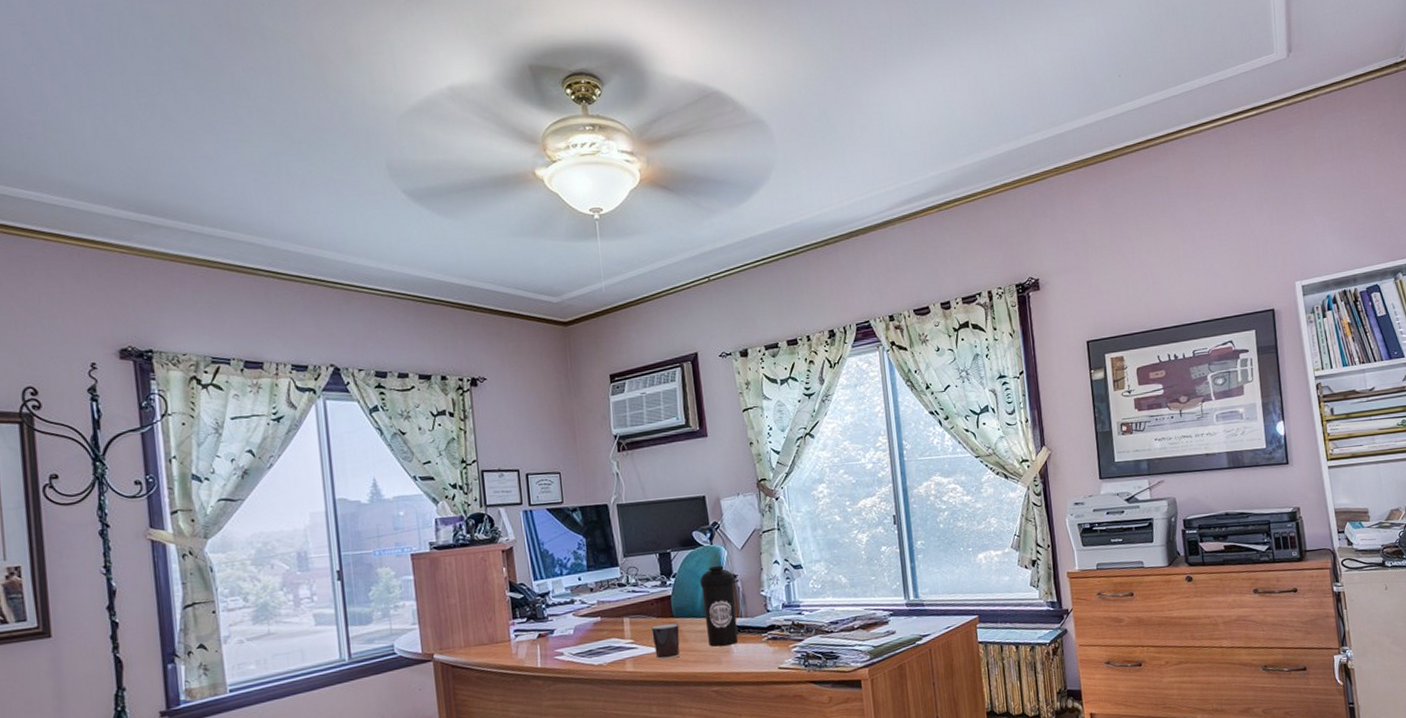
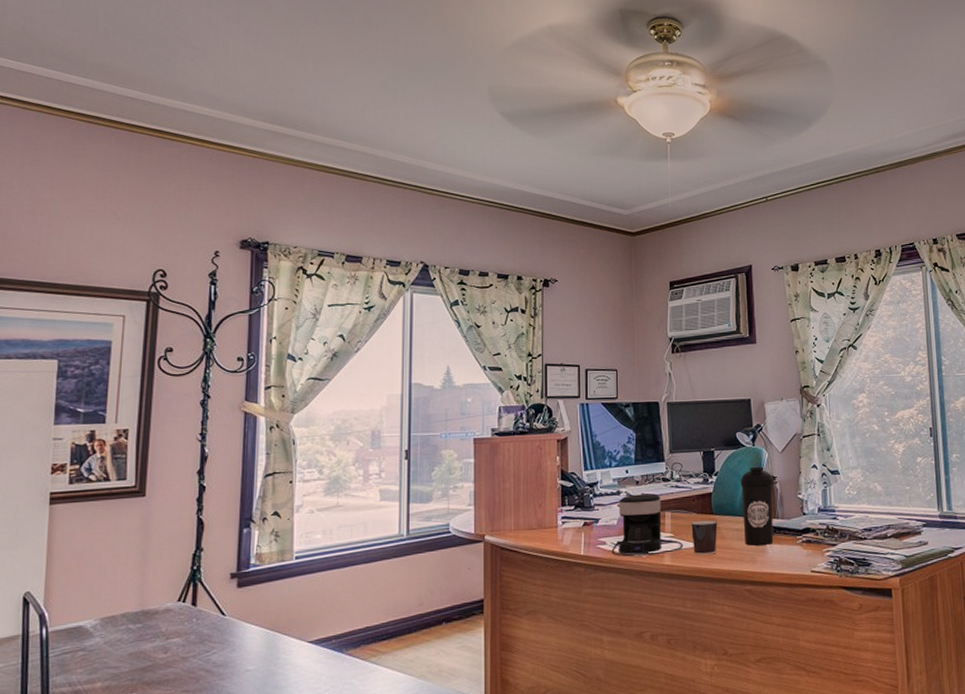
coffee maker: none [569,600,645,666] -> present [611,493,683,557]

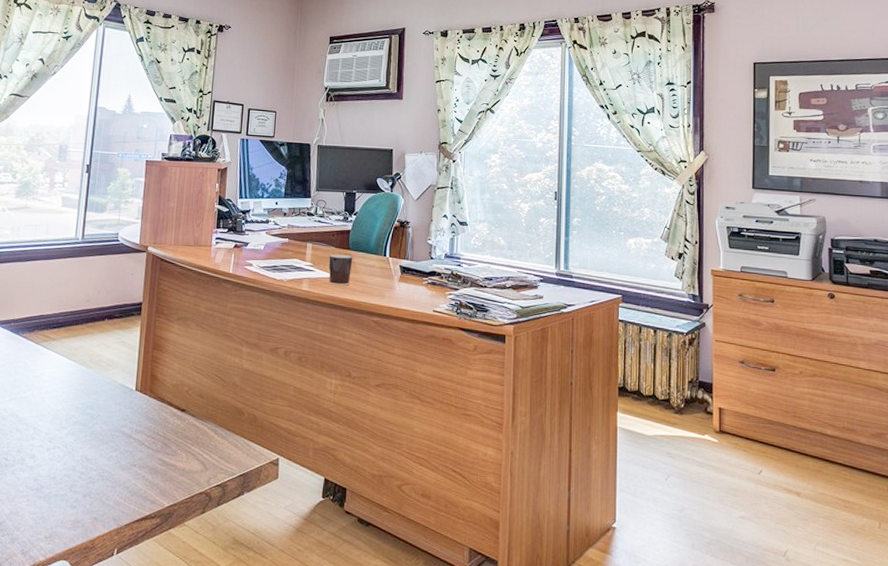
coffee maker: present [611,493,683,557] -> none [256,224,320,281]
water bottle: present [740,466,774,546] -> none [376,210,407,283]

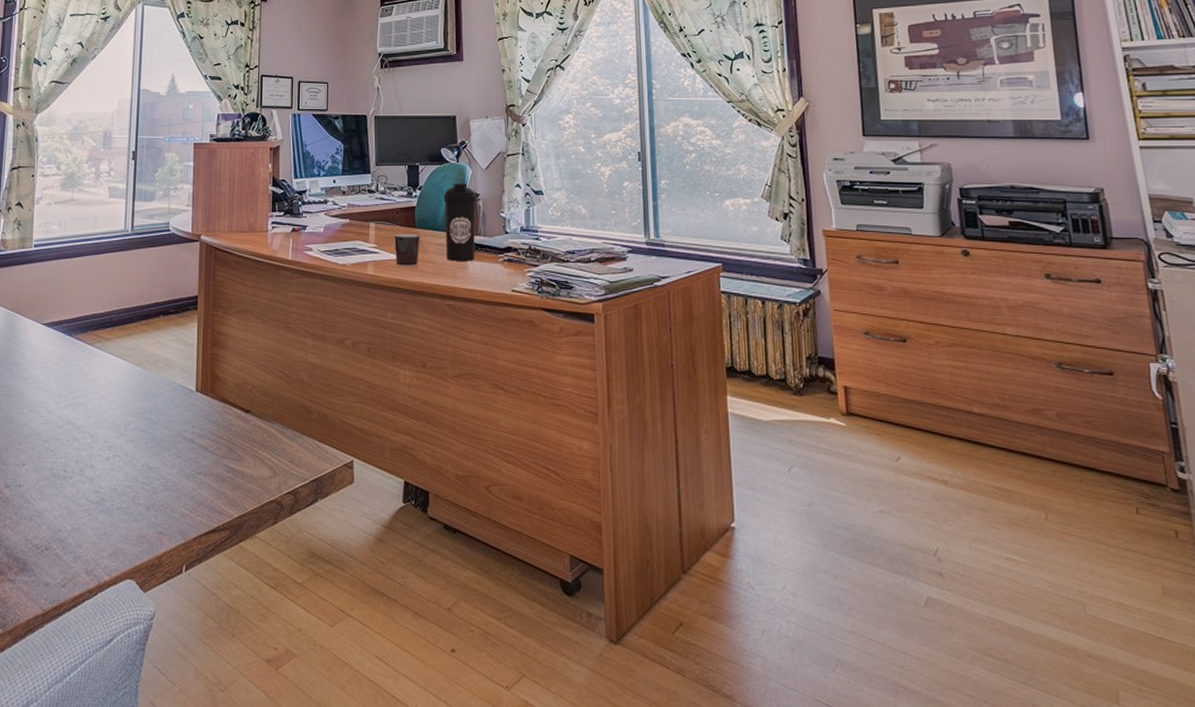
water bottle: none [376,210,407,283] -> present [443,183,477,261]

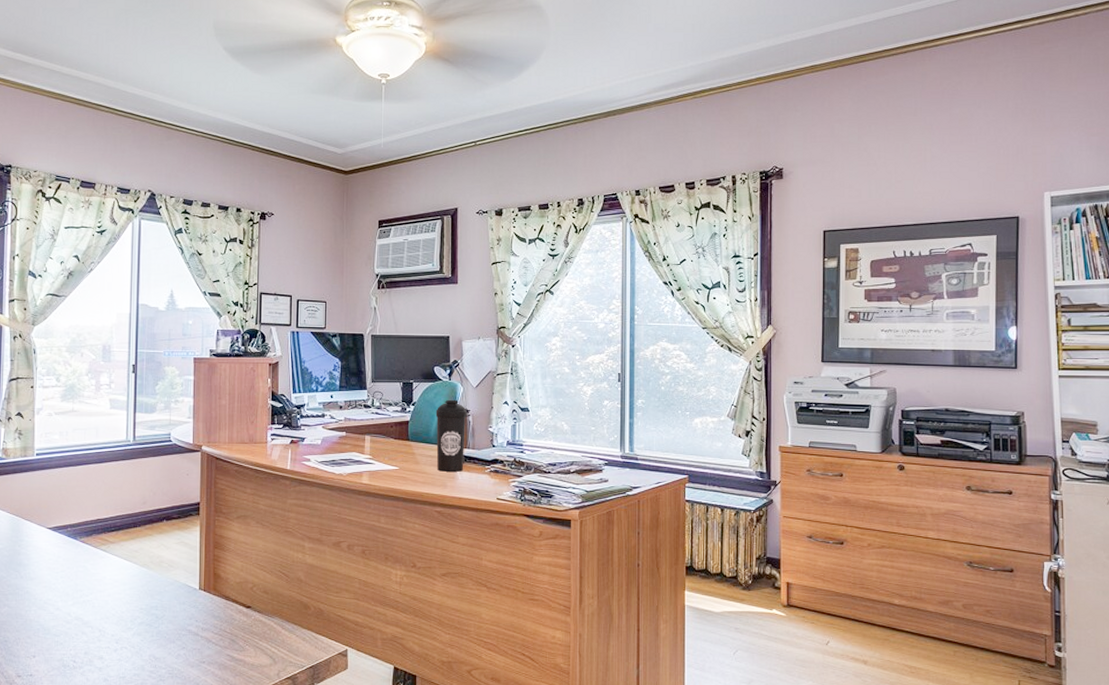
mug: present [394,233,420,269] -> none [388,445,413,478]

